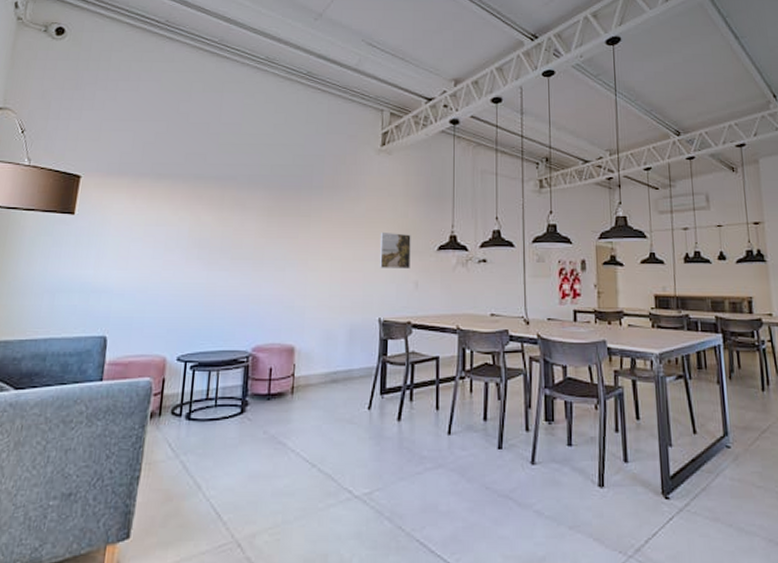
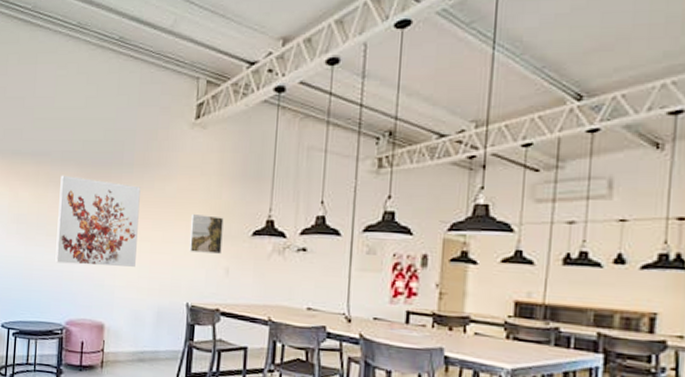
wall art: none [241,198,330,287] -> present [55,175,141,267]

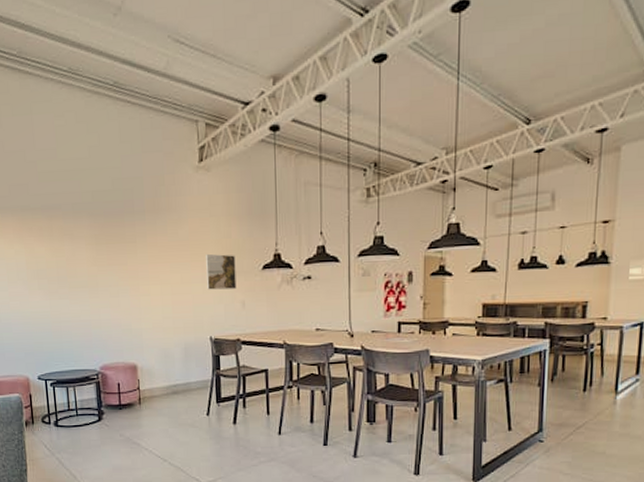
wall art: present [55,175,141,267] -> none [75,227,159,313]

